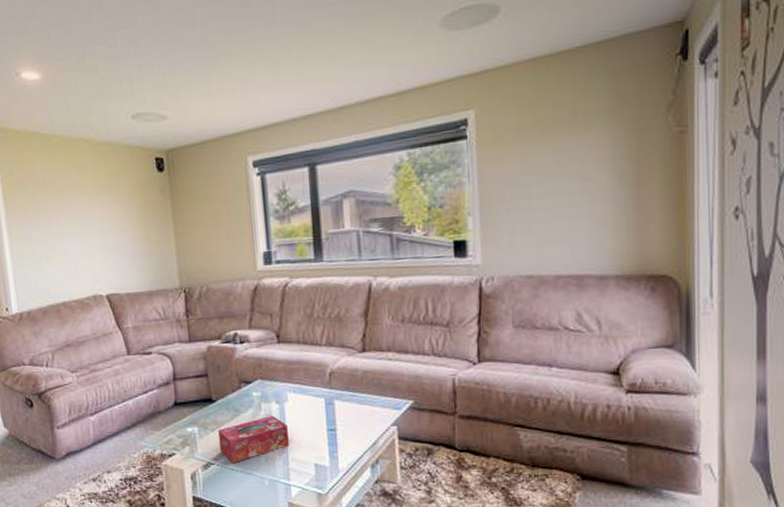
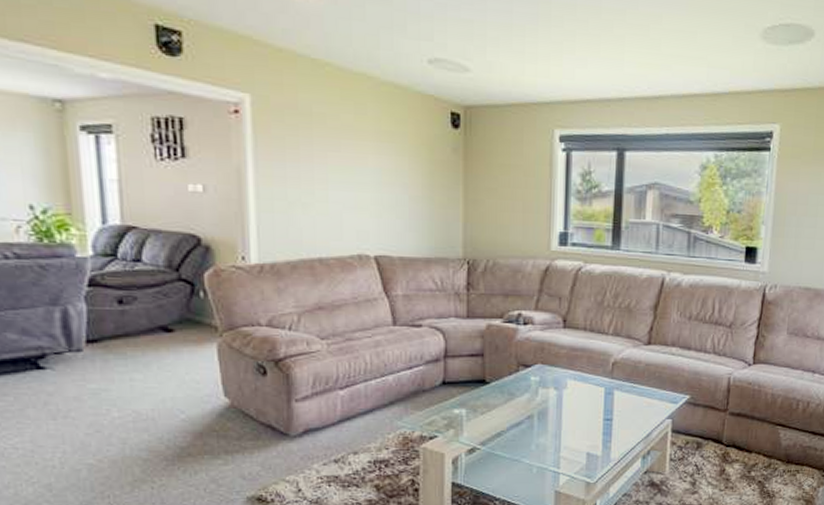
tissue box: present [218,416,289,463] -> none [487,402,563,448]

